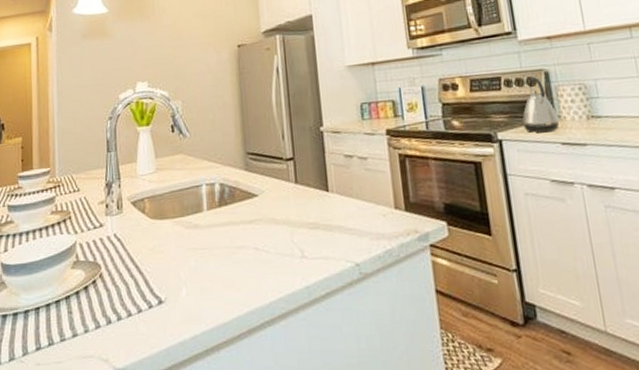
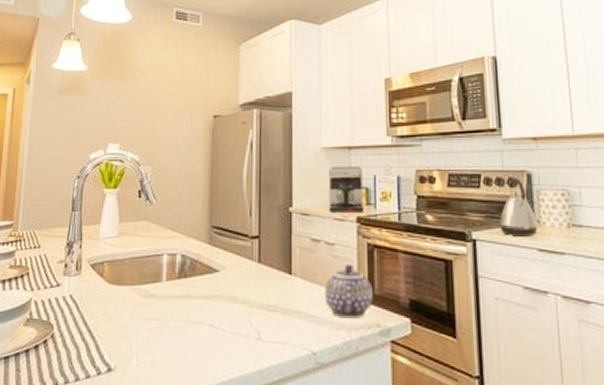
coffee maker: none [354,80,393,129] -> present [328,166,364,214]
teapot: none [362,176,409,228] -> present [325,265,373,319]

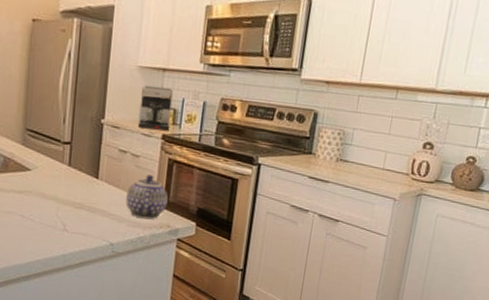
kettle: present [498,178,538,237] -> none [282,115,314,166]

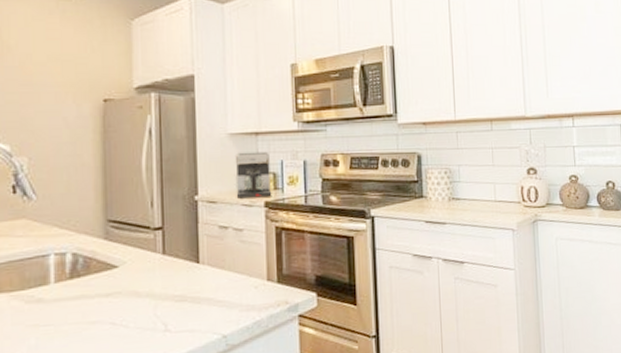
teapot: present [125,175,168,220] -> none [234,248,281,300]

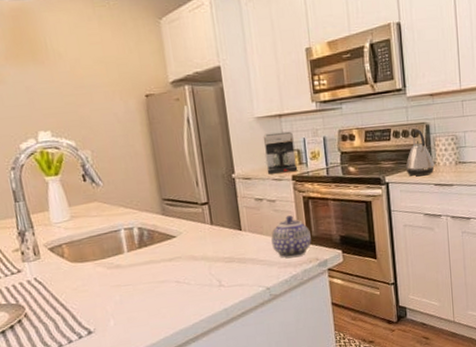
teapot: none [234,248,281,300] -> present [271,215,312,258]
kettle: none [393,159,426,212] -> present [405,129,435,177]

